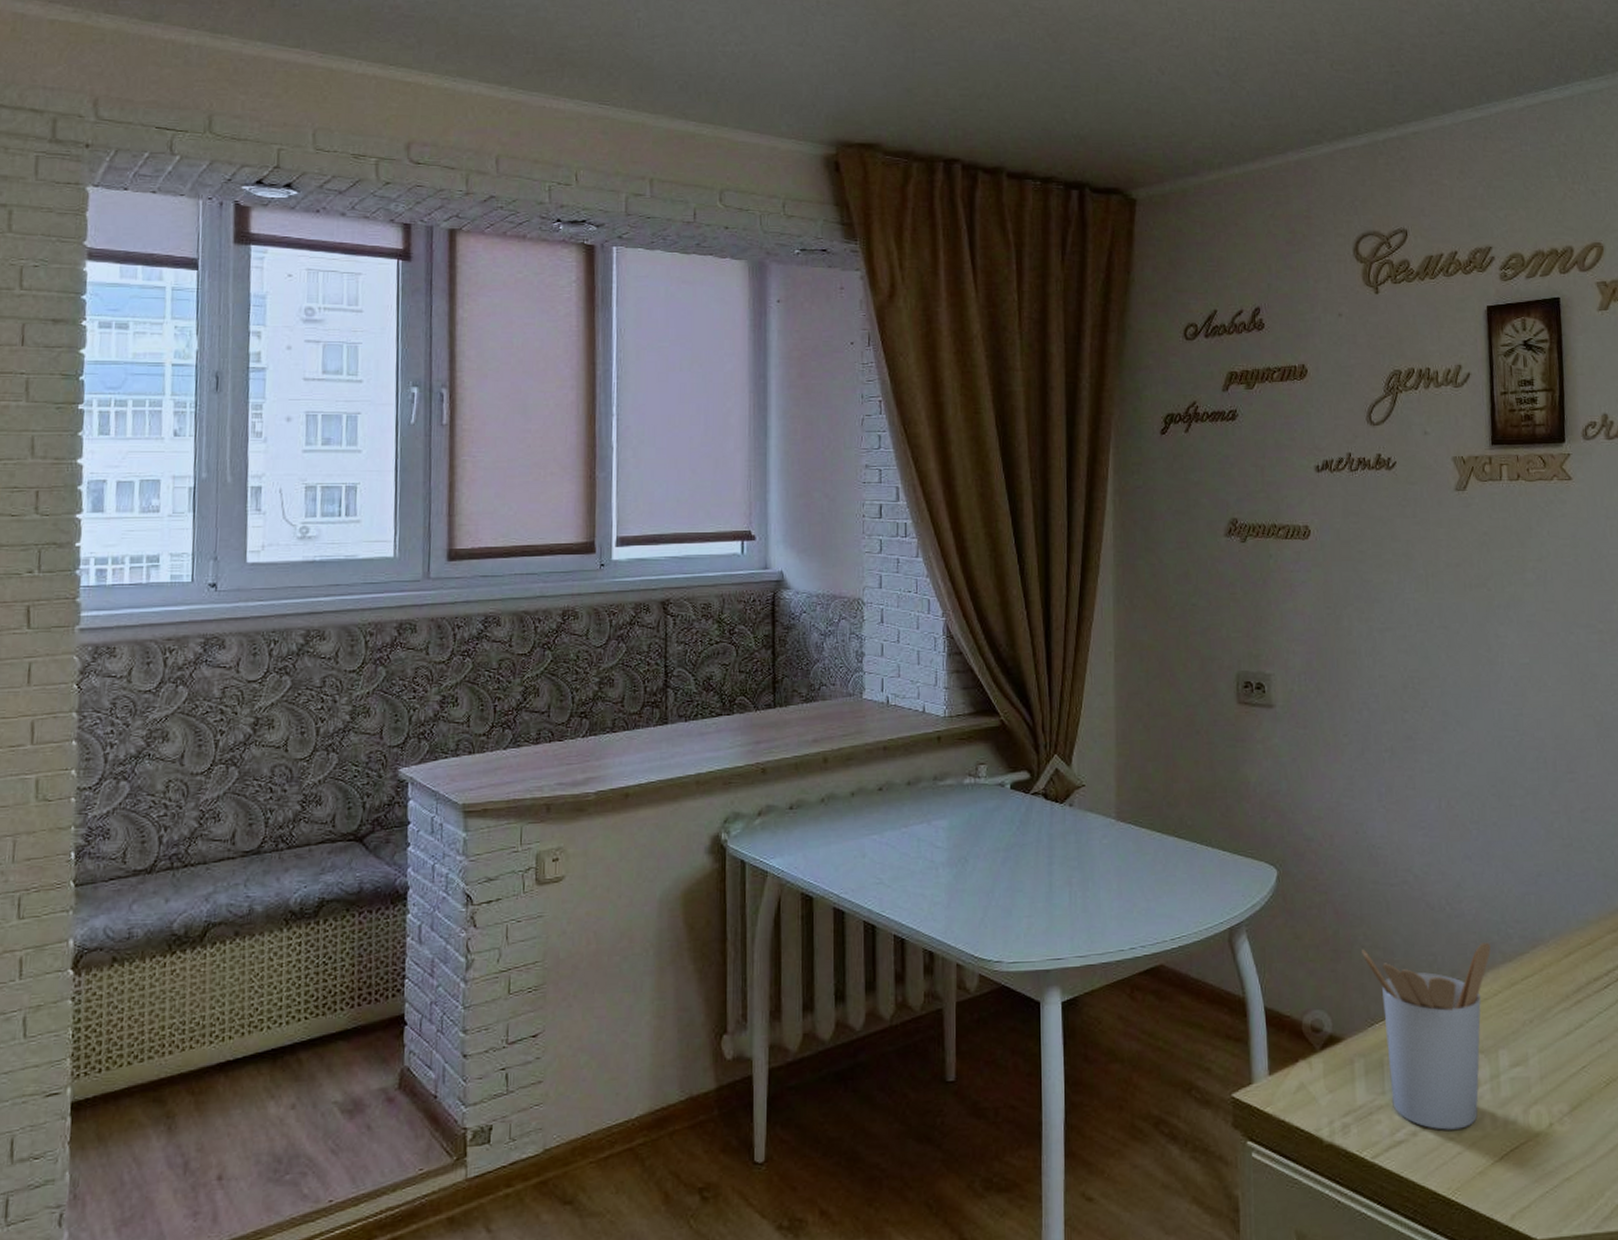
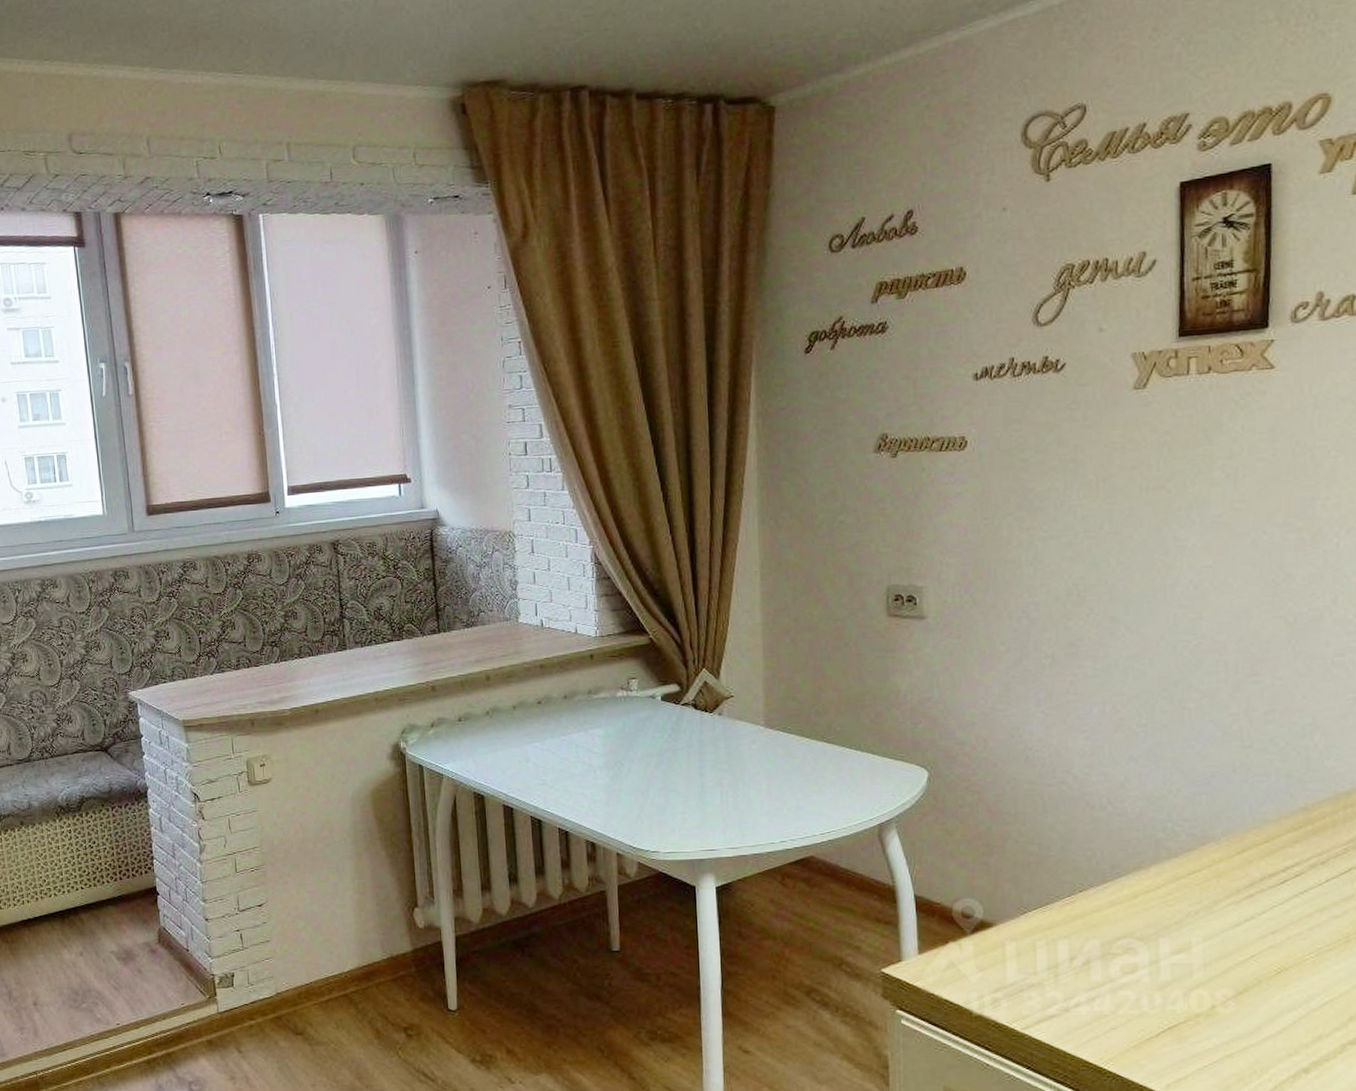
utensil holder: present [1362,942,1491,1130] -> none [1016,839,1155,1008]

